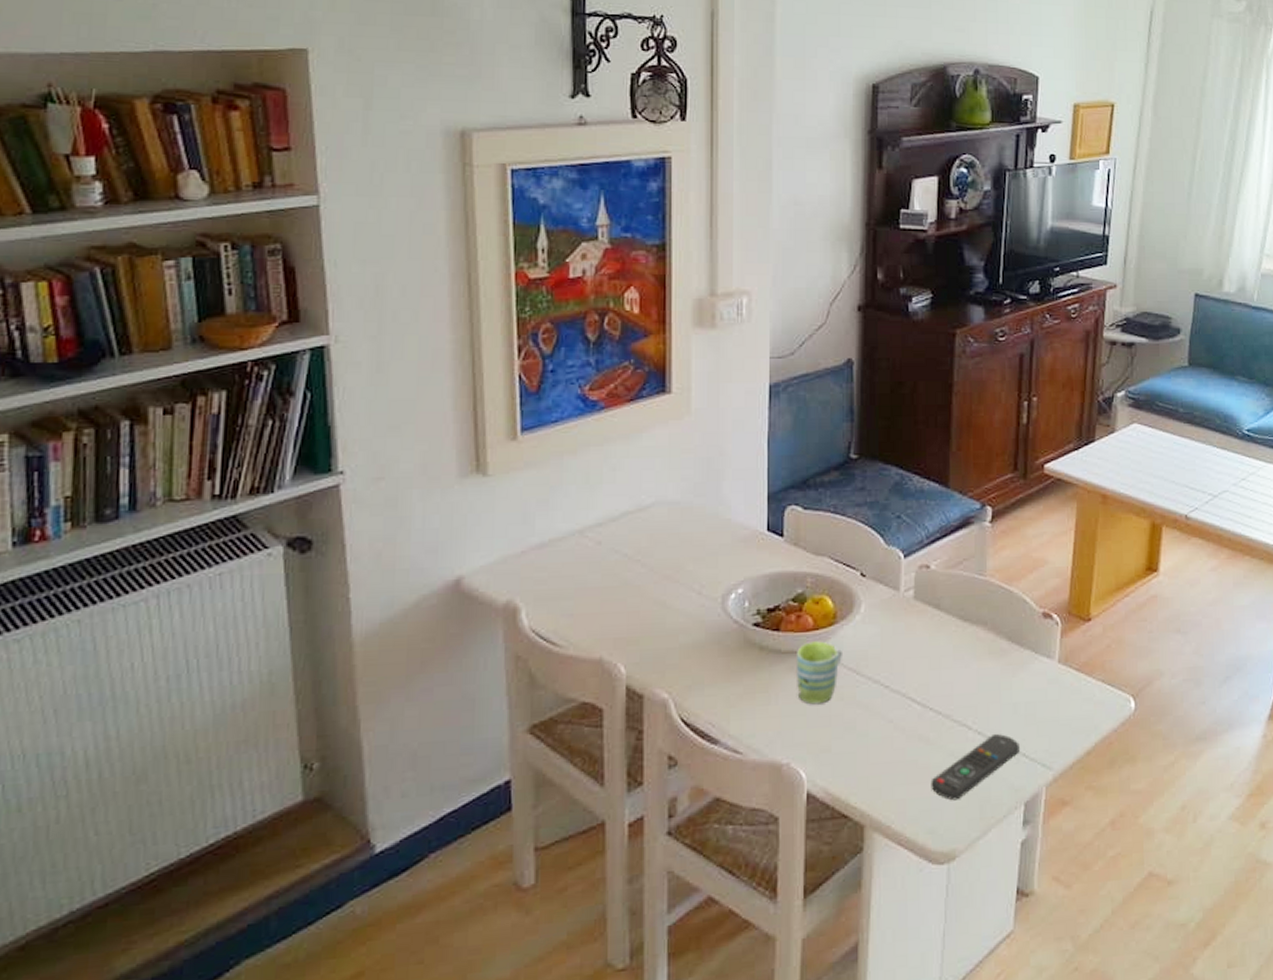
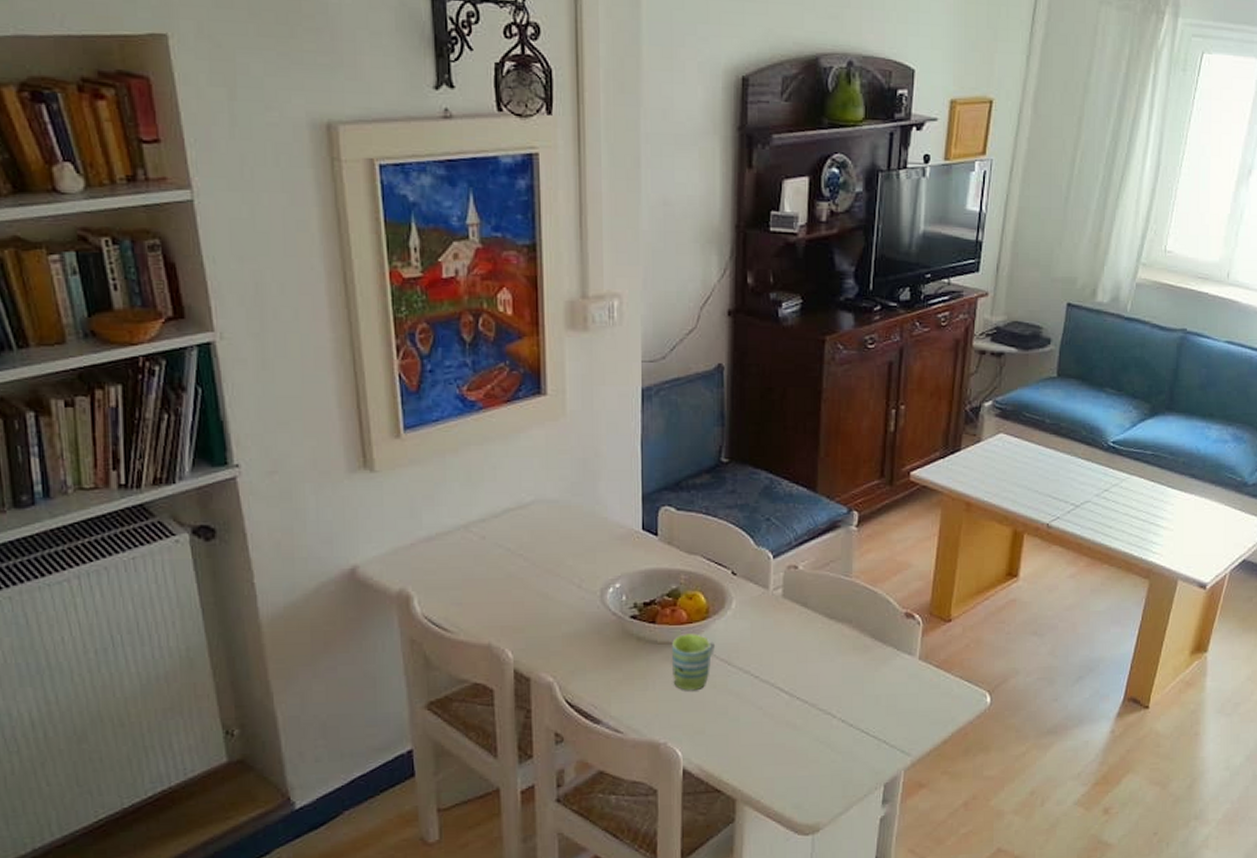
remote control: present [931,733,1020,801] -> none [797,721,880,780]

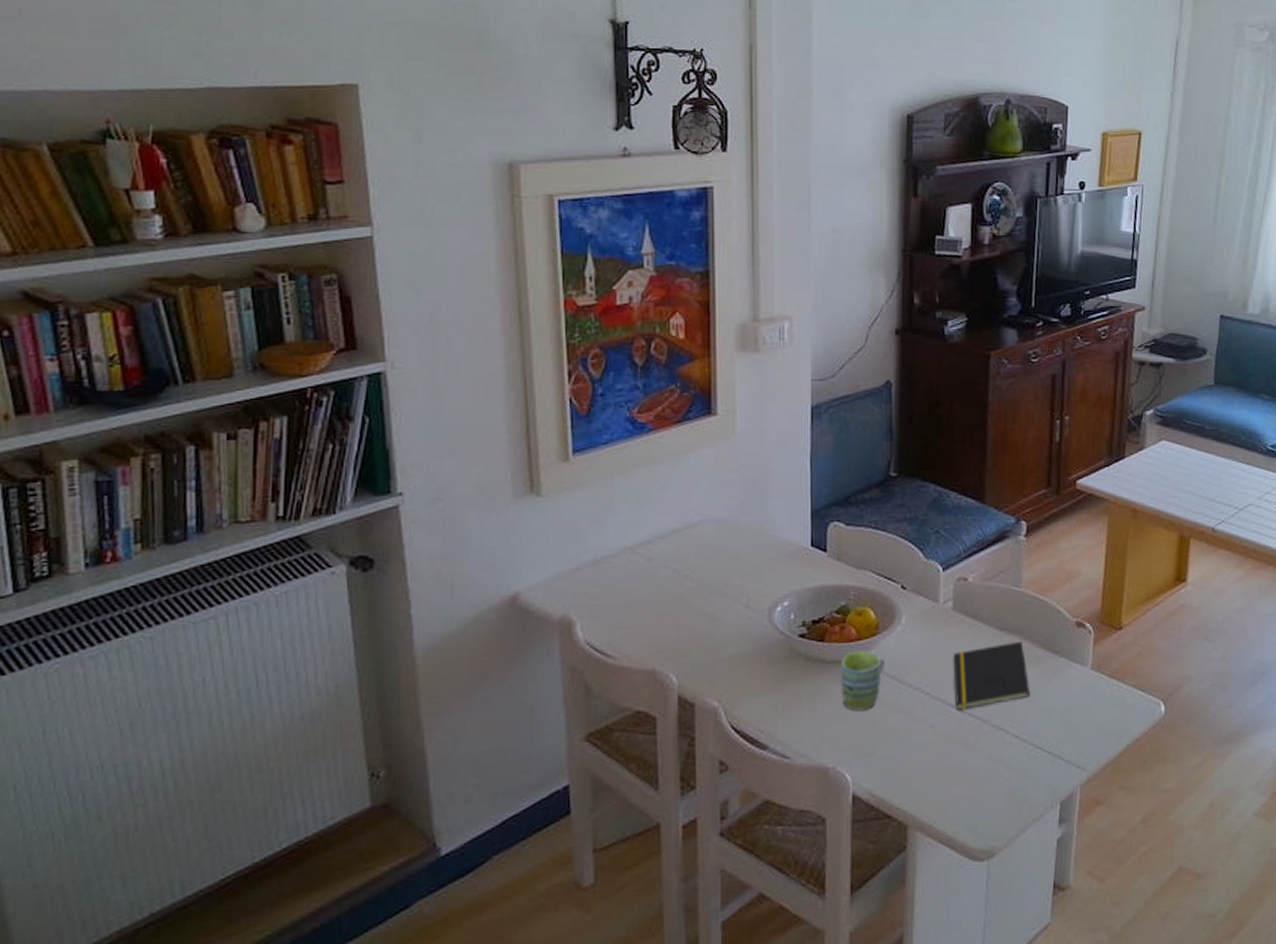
notepad: none [783,629,858,693] -> present [954,641,1031,710]

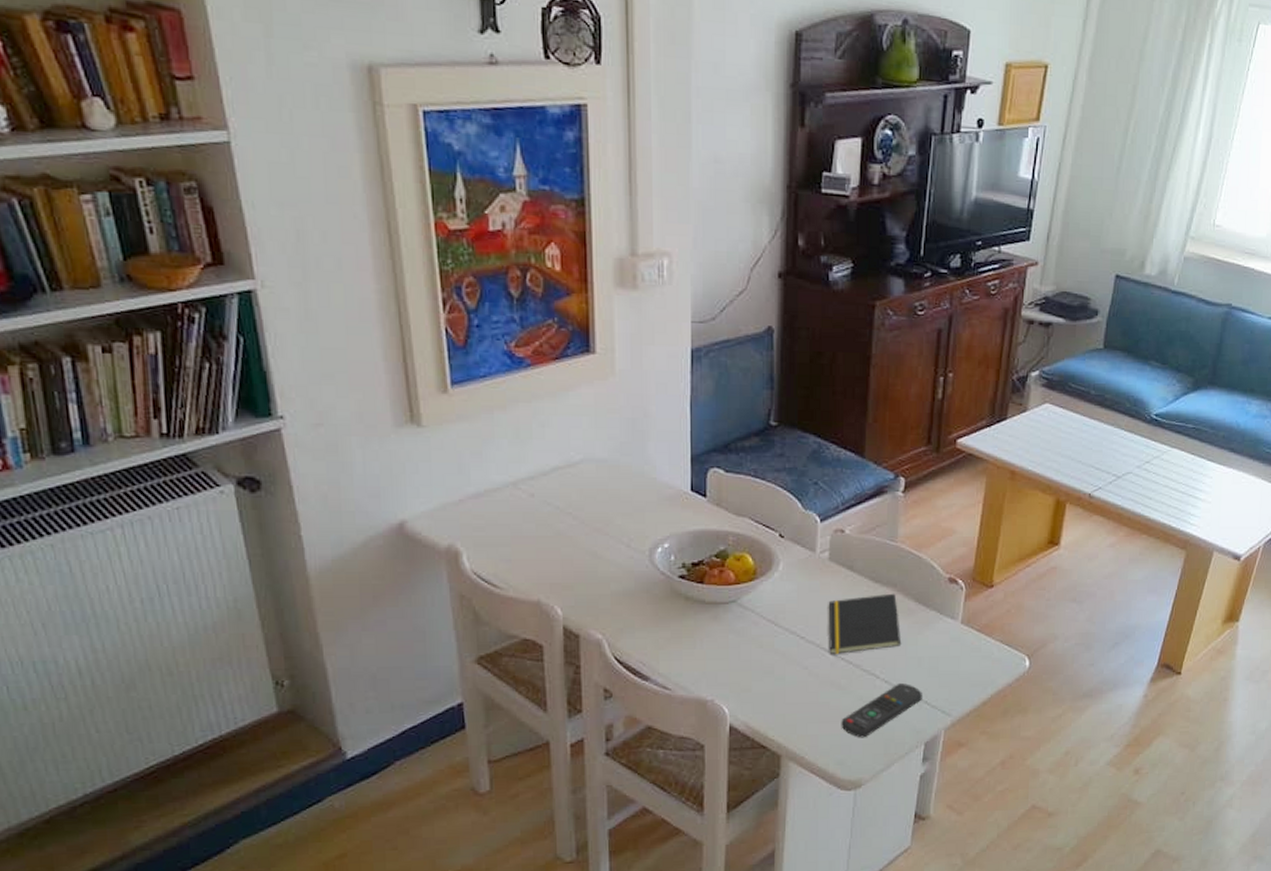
mug: present [841,651,885,711] -> none [720,594,762,650]
remote control: none [970,737,1055,801] -> present [841,682,922,738]

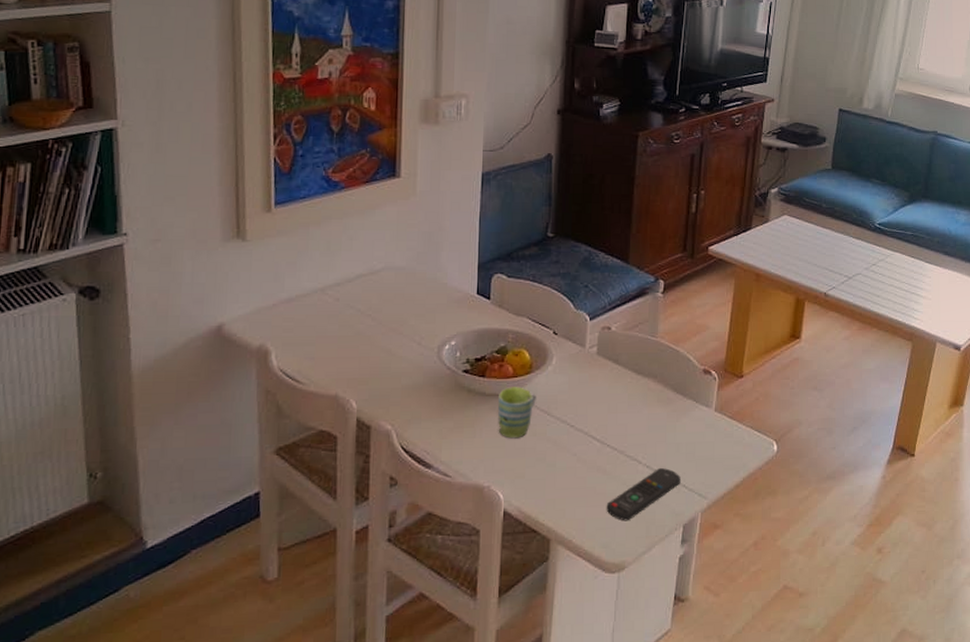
mug: none [720,594,762,650] -> present [498,386,536,439]
notepad: present [829,593,902,654] -> none [596,384,662,441]

